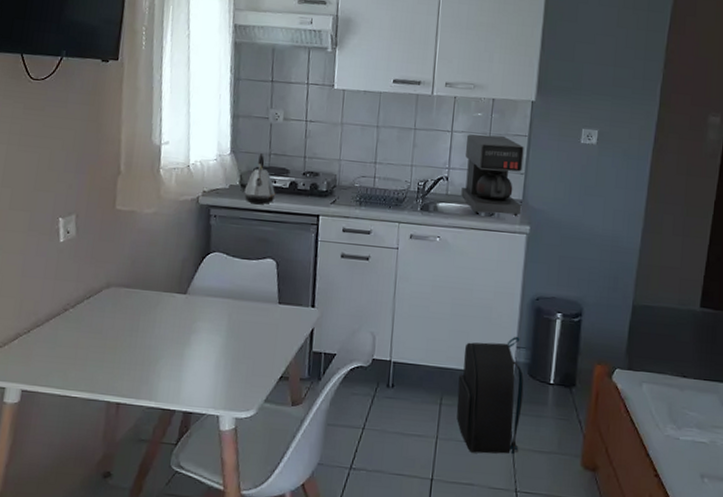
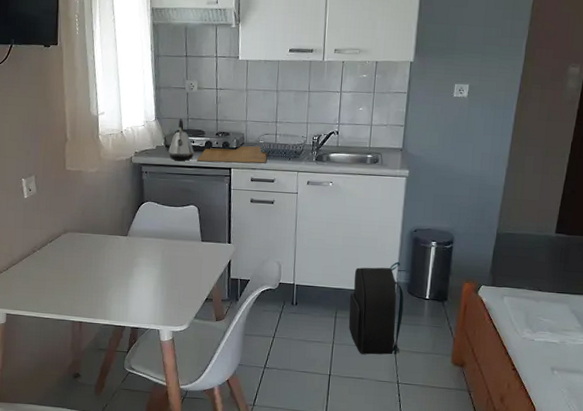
chopping board: none [277,188,365,211] -> present [196,145,269,164]
coffee maker: present [461,134,524,216] -> none [349,93,404,162]

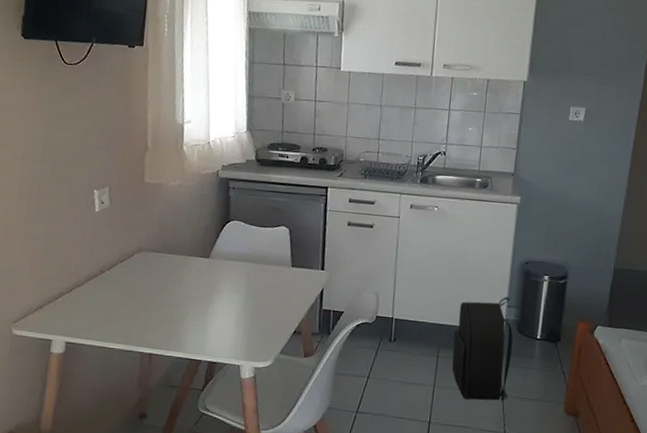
kettle: present [168,118,195,161] -> none [259,131,288,178]
chopping board: present [196,145,269,164] -> none [290,162,370,184]

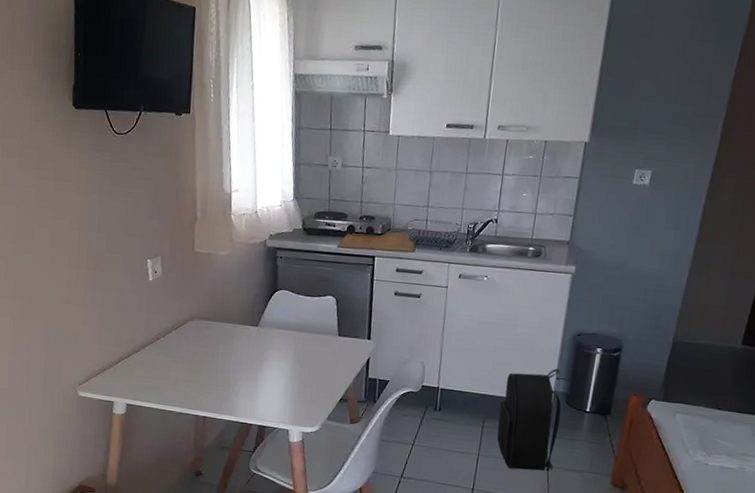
chopping board: none [290,162,370,184] -> present [336,231,418,253]

